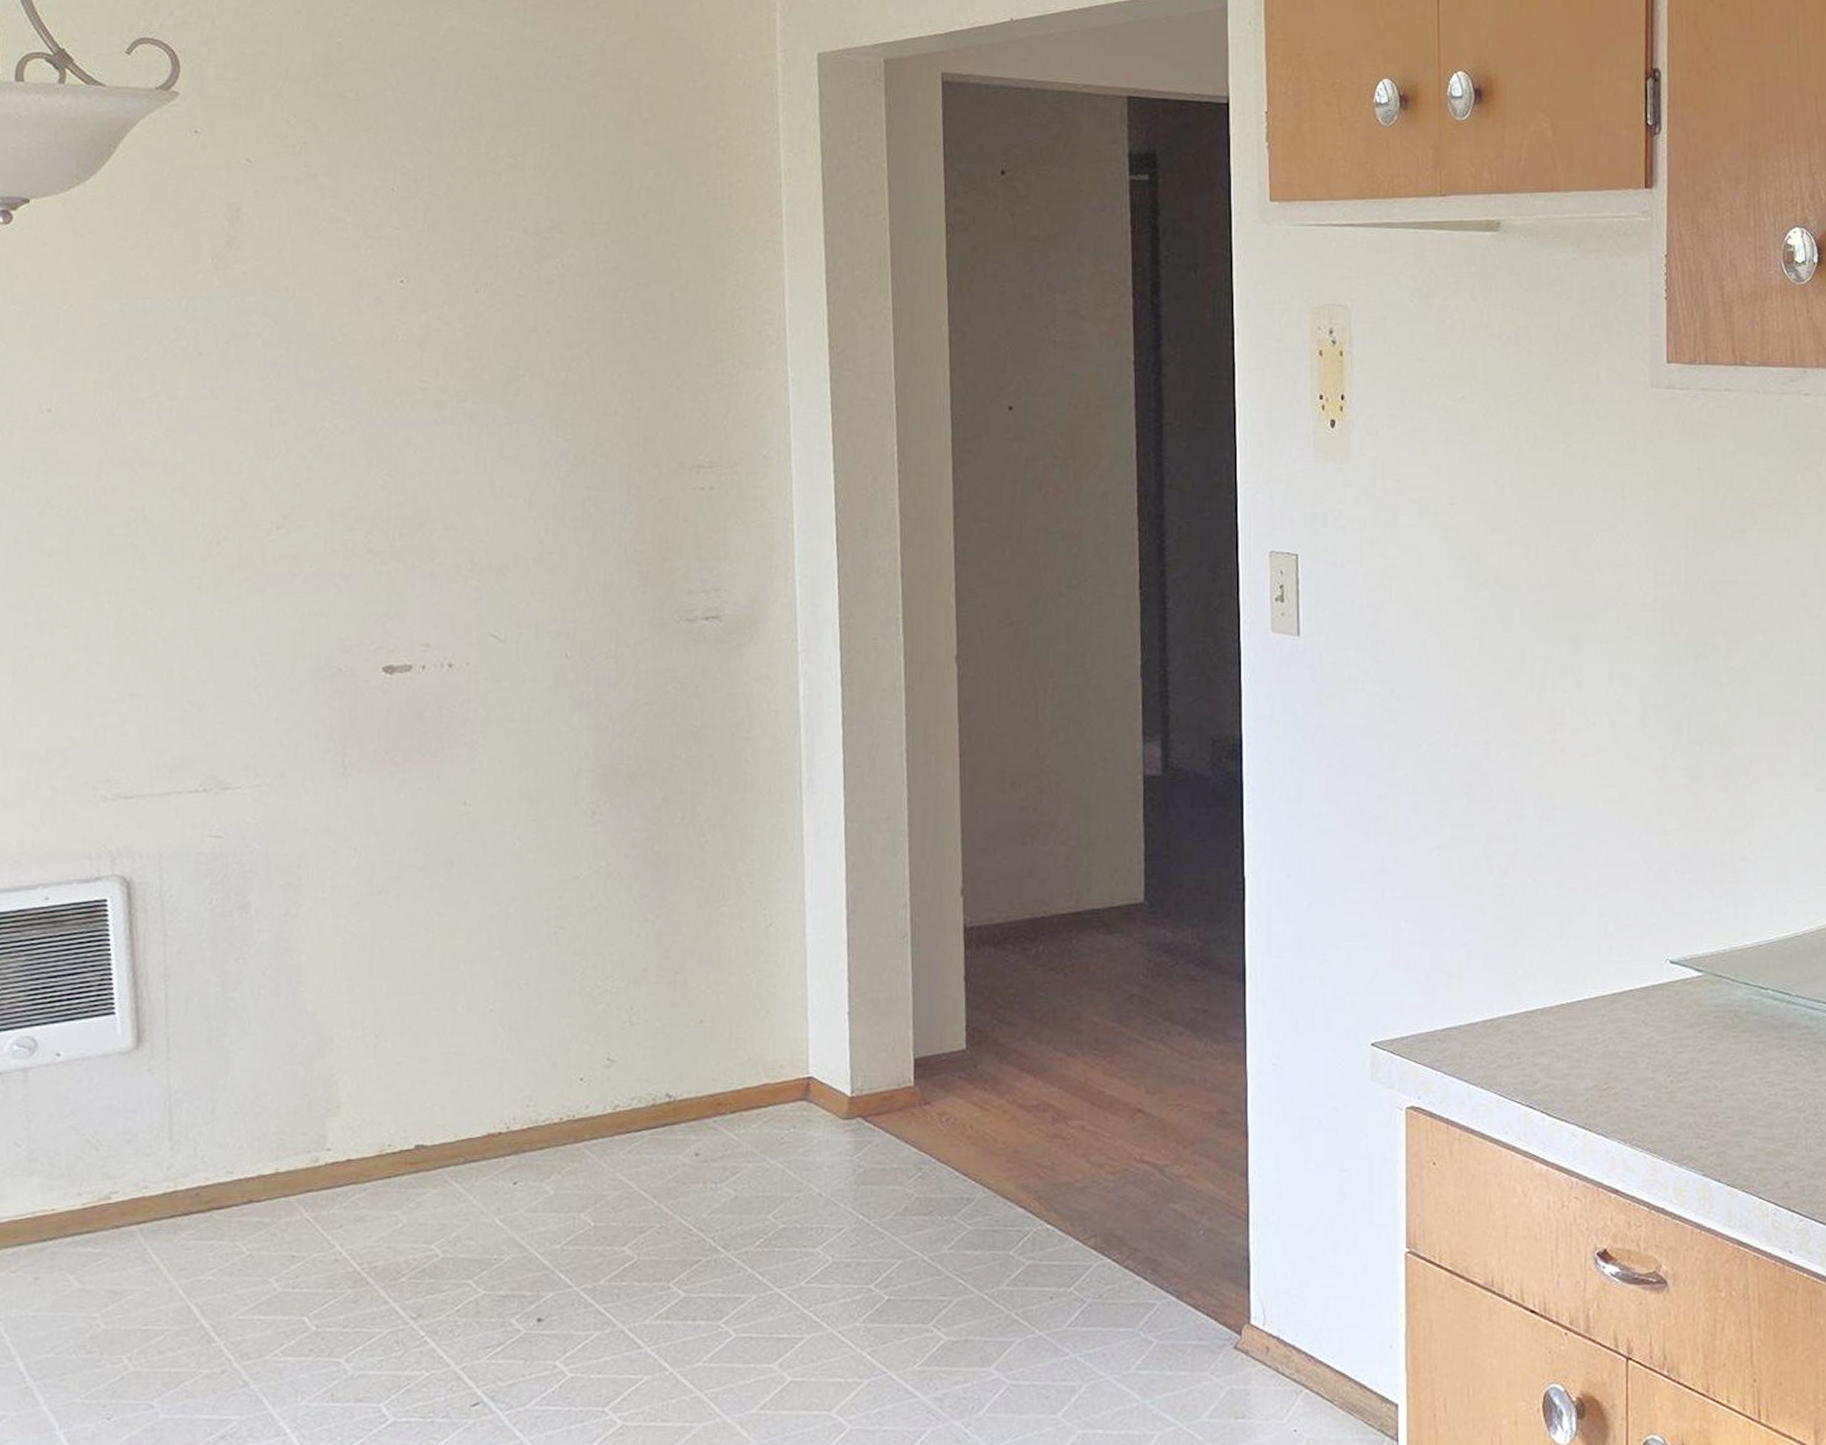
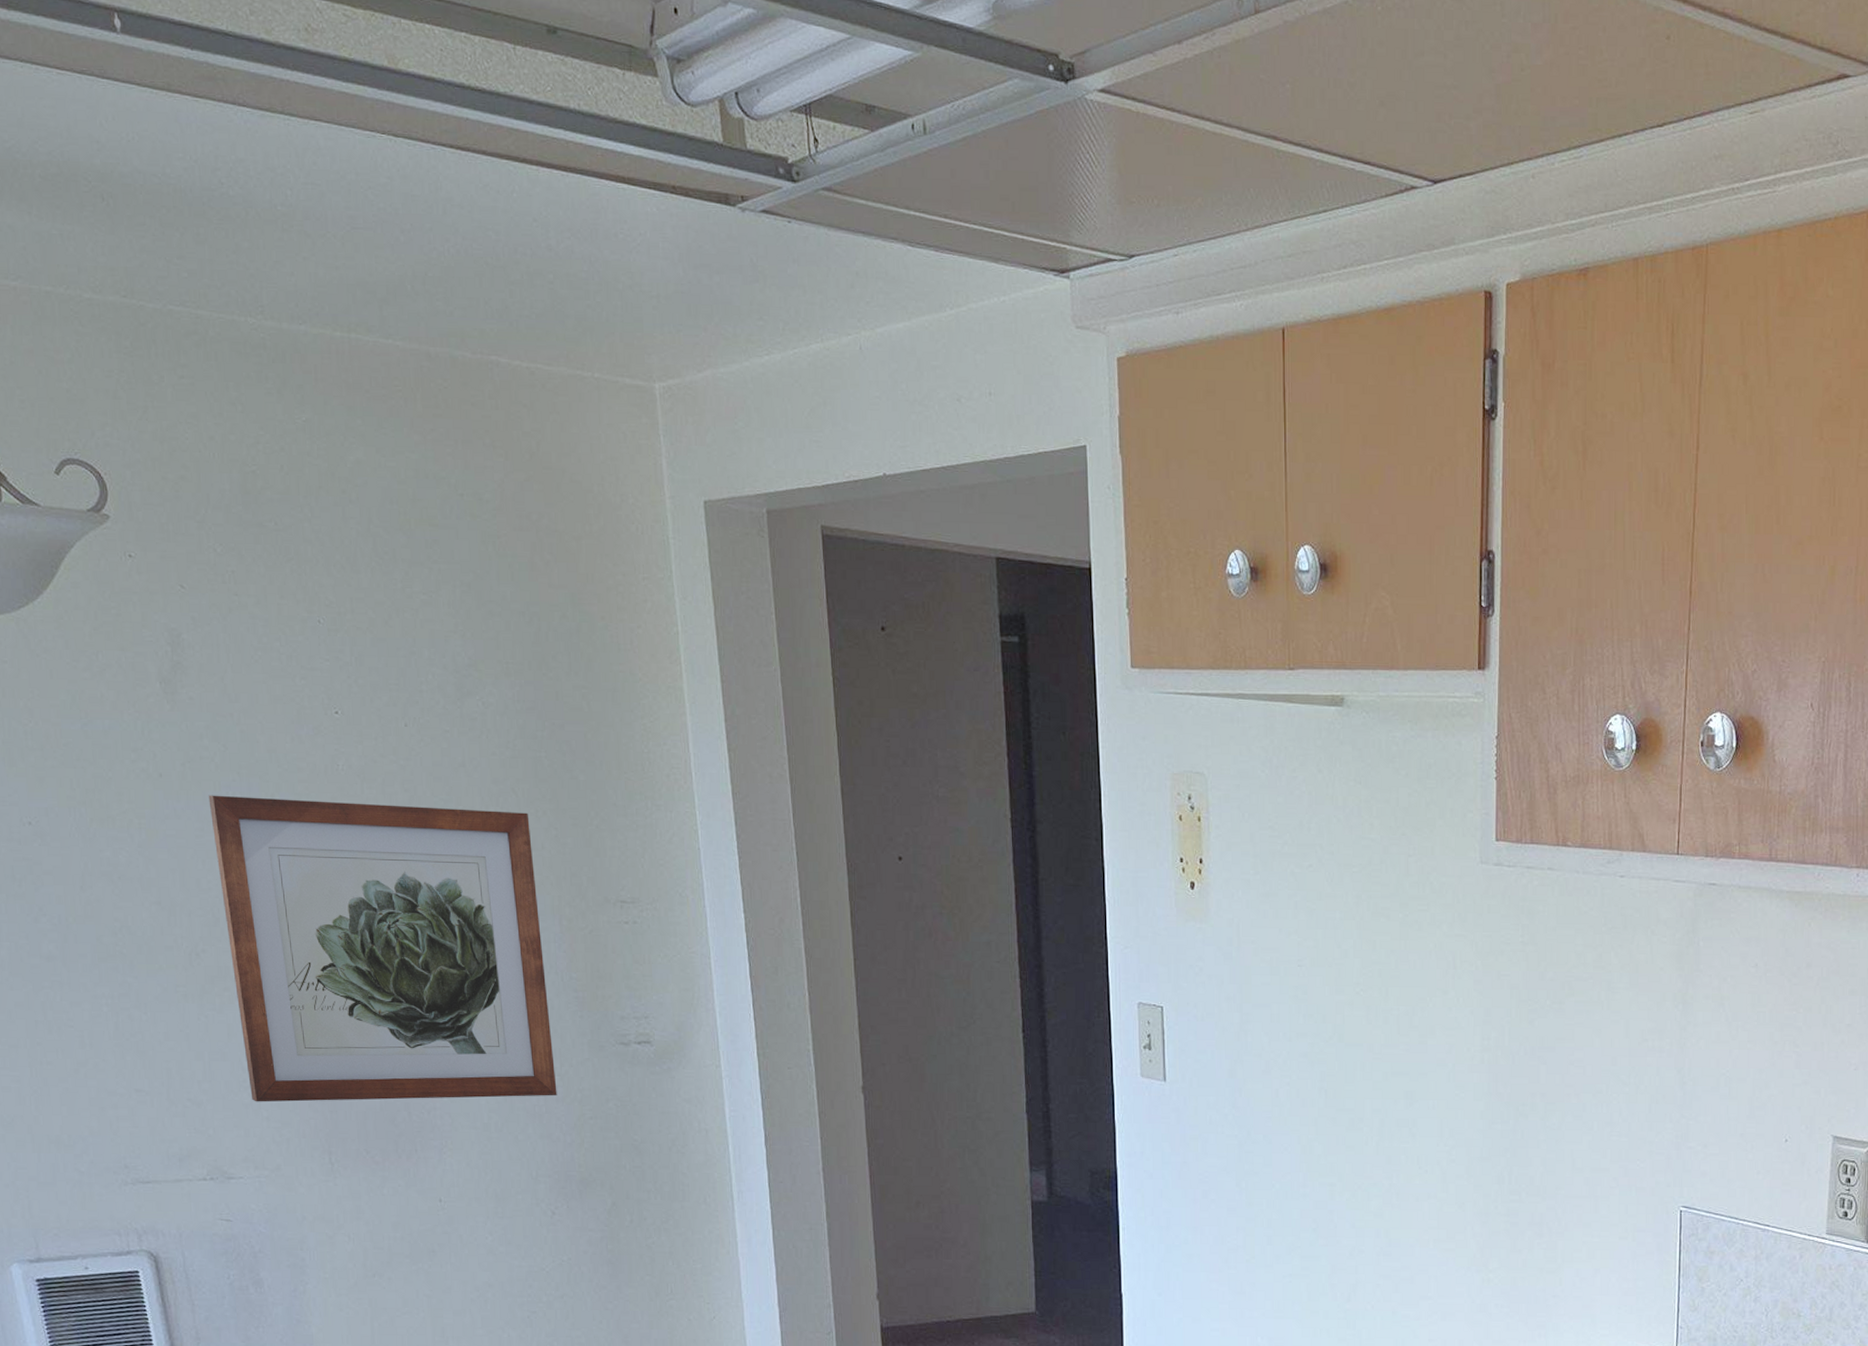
wall art: none [250,372,610,702] -> present [208,795,557,1102]

